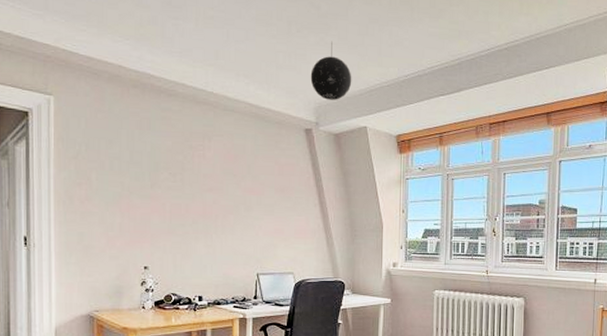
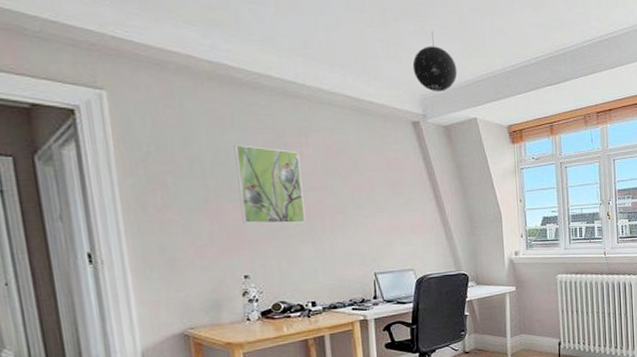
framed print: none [148,146,201,222] -> present [234,145,306,224]

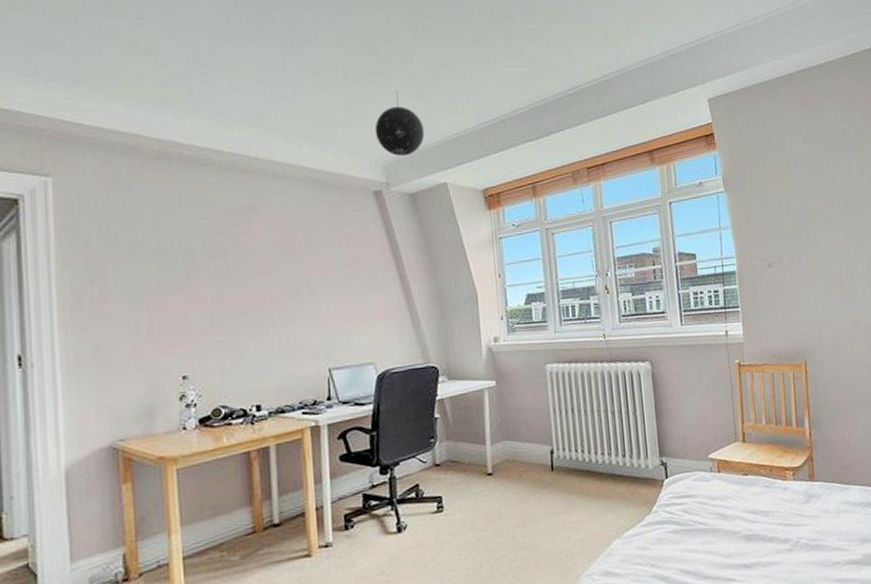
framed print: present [234,145,306,224] -> none [179,227,253,316]

